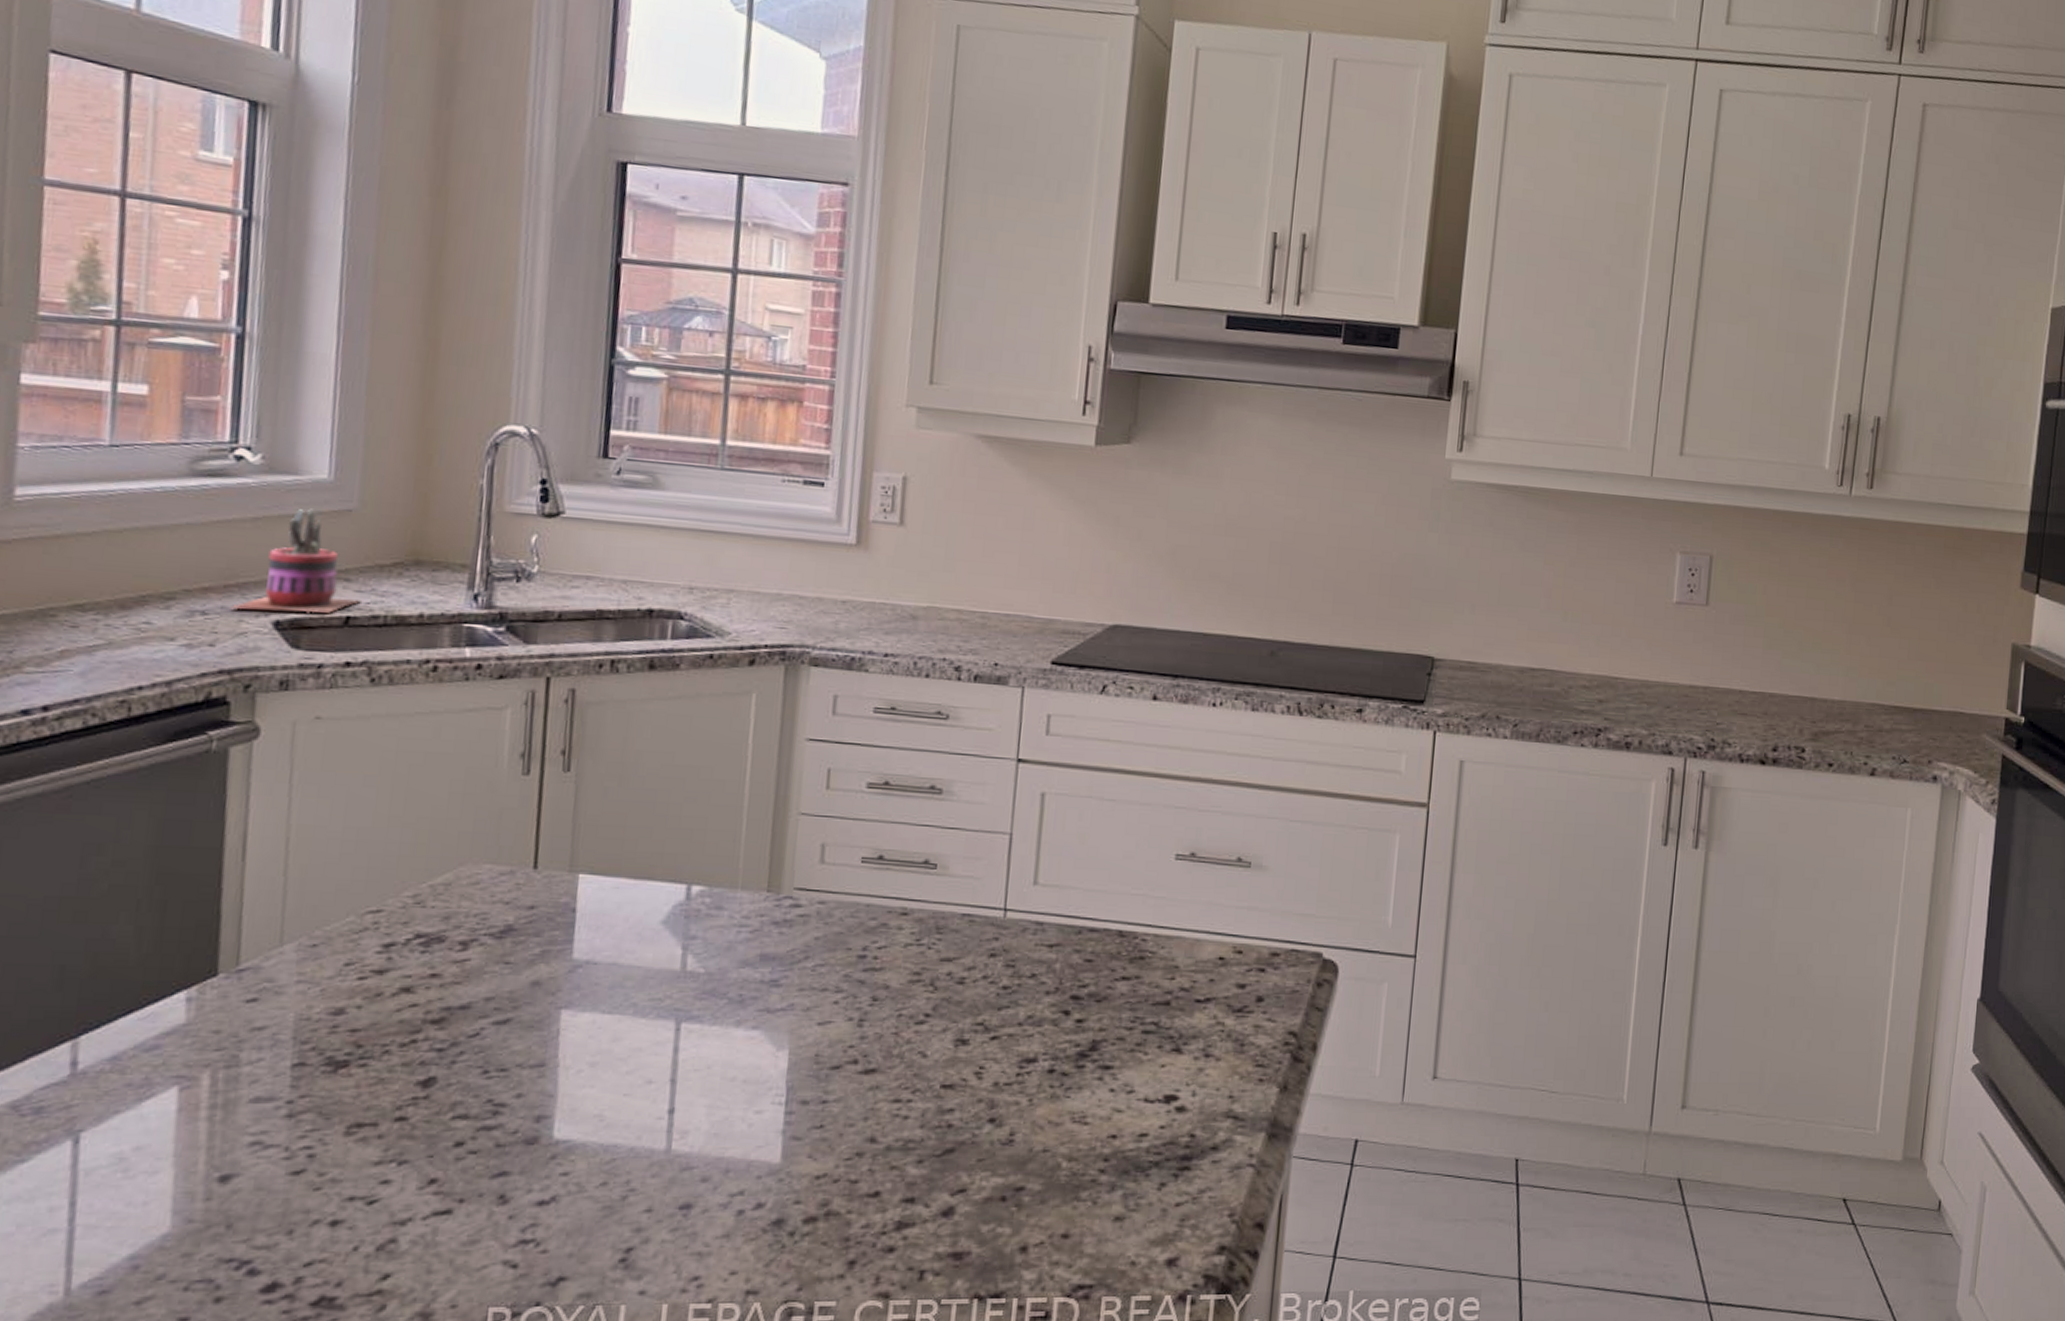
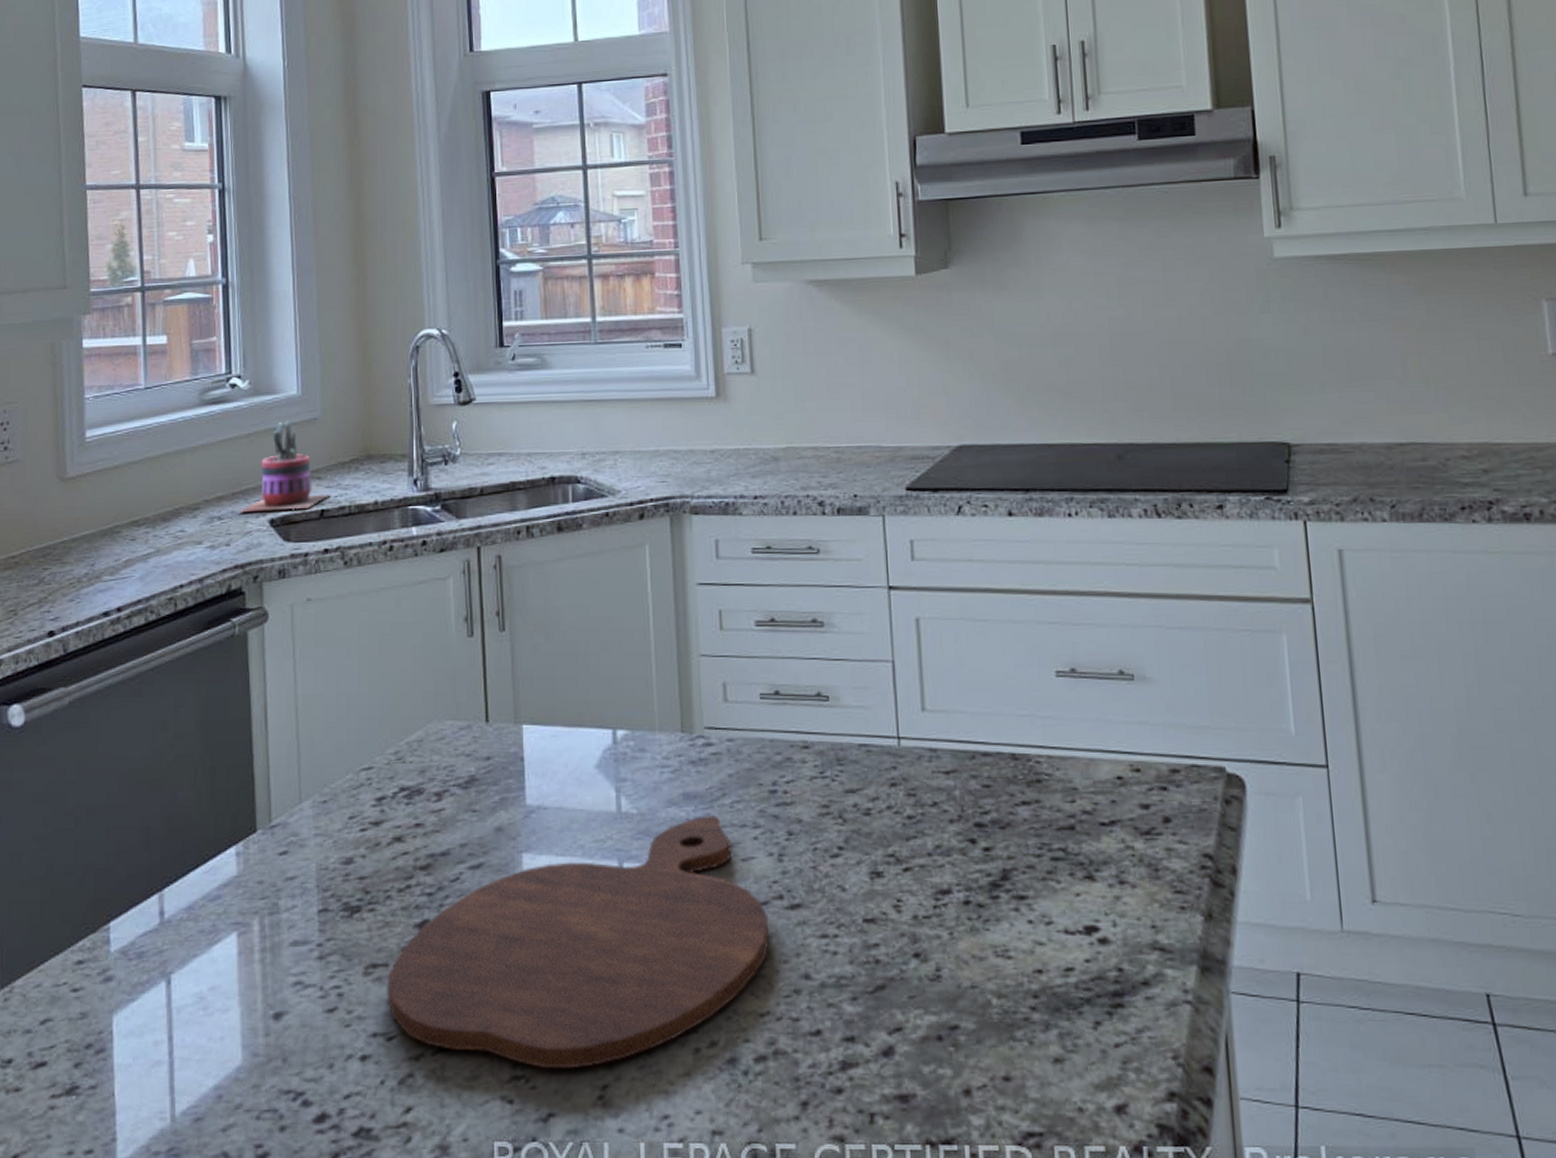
cutting board: none [371,978,839,1233] -> present [387,815,770,1069]

